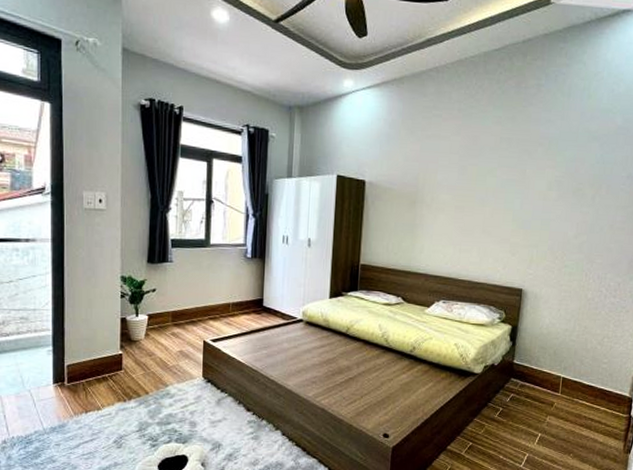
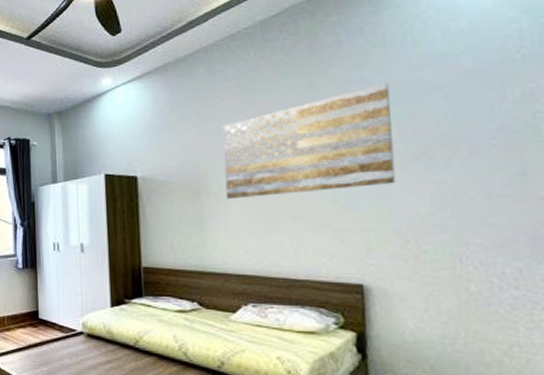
wall art: none [436,127,567,212] -> present [222,83,396,200]

